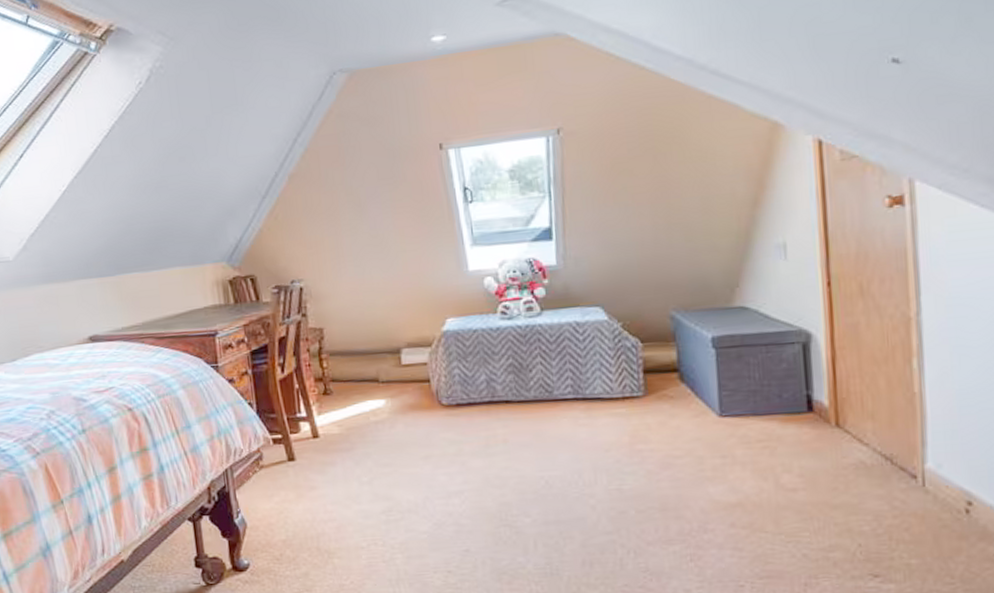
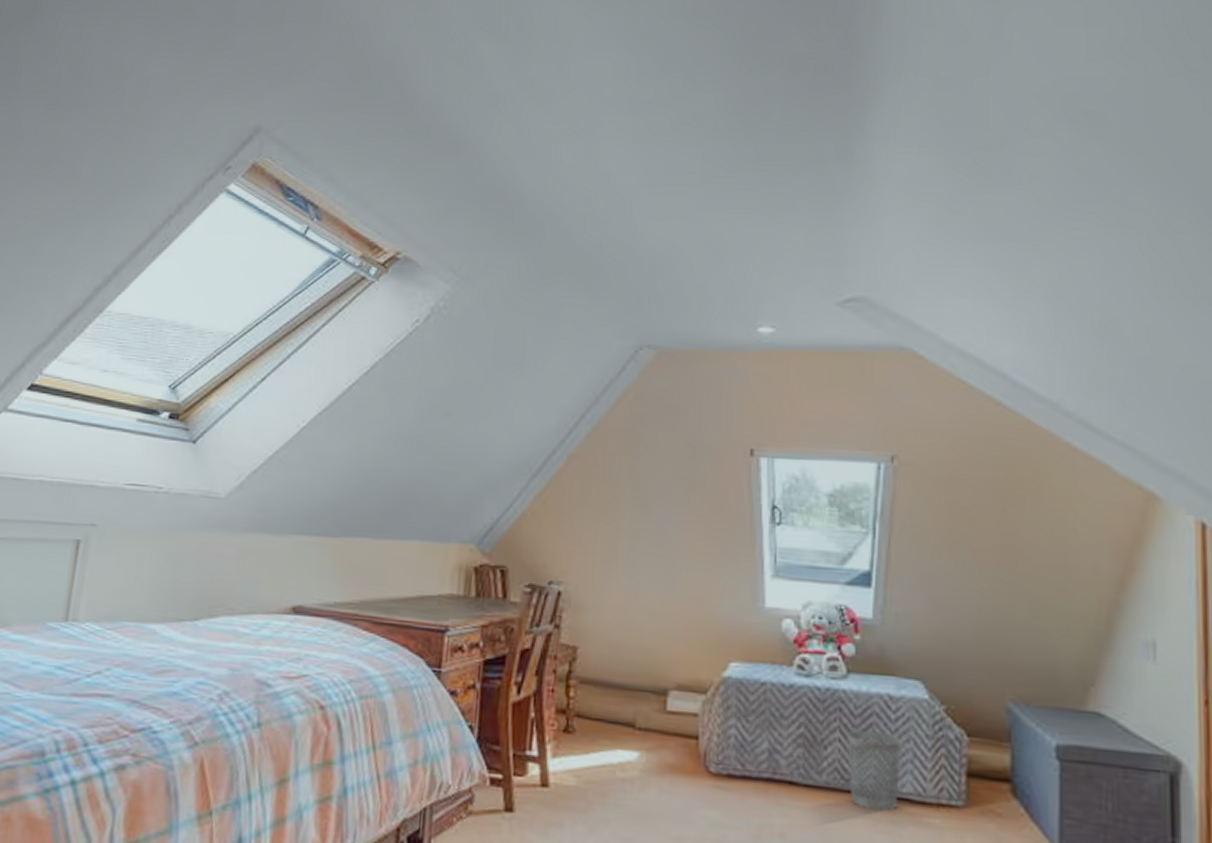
wastebasket: none [547,351,592,411] -> present [848,730,902,812]

